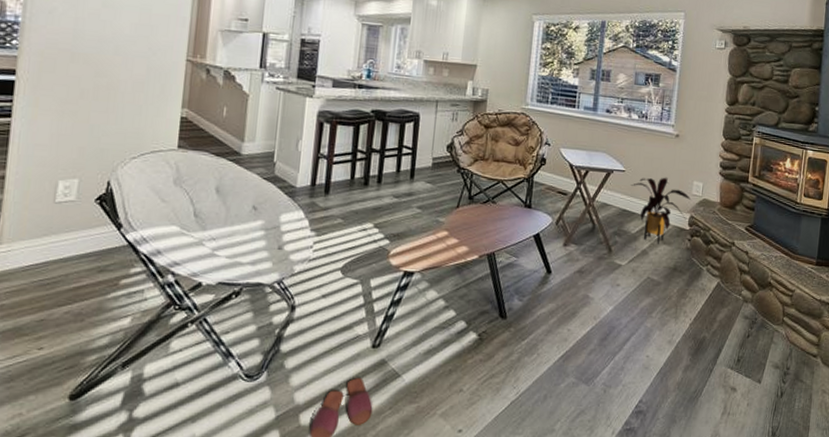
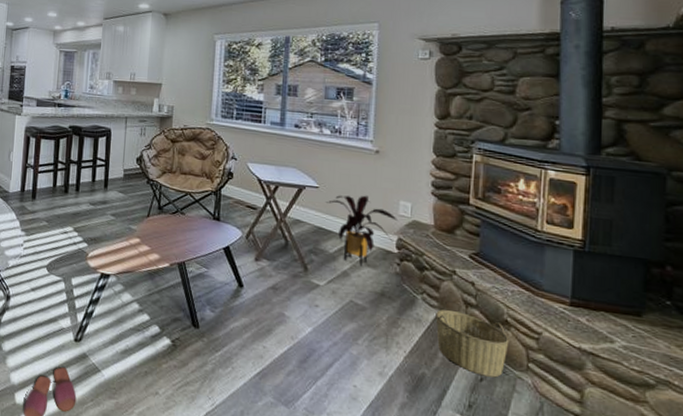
basket: none [716,278,771,333] -> present [435,310,510,378]

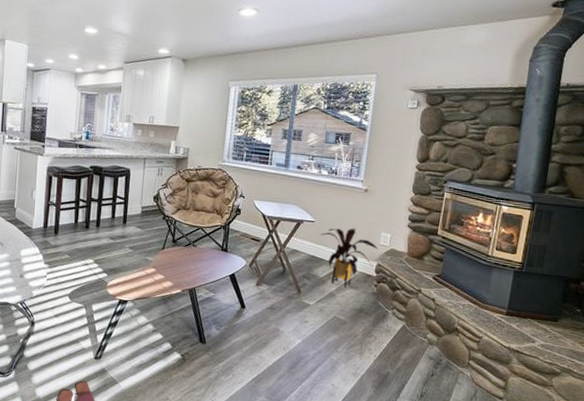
basket: present [435,310,510,378] -> none [401,321,457,373]

